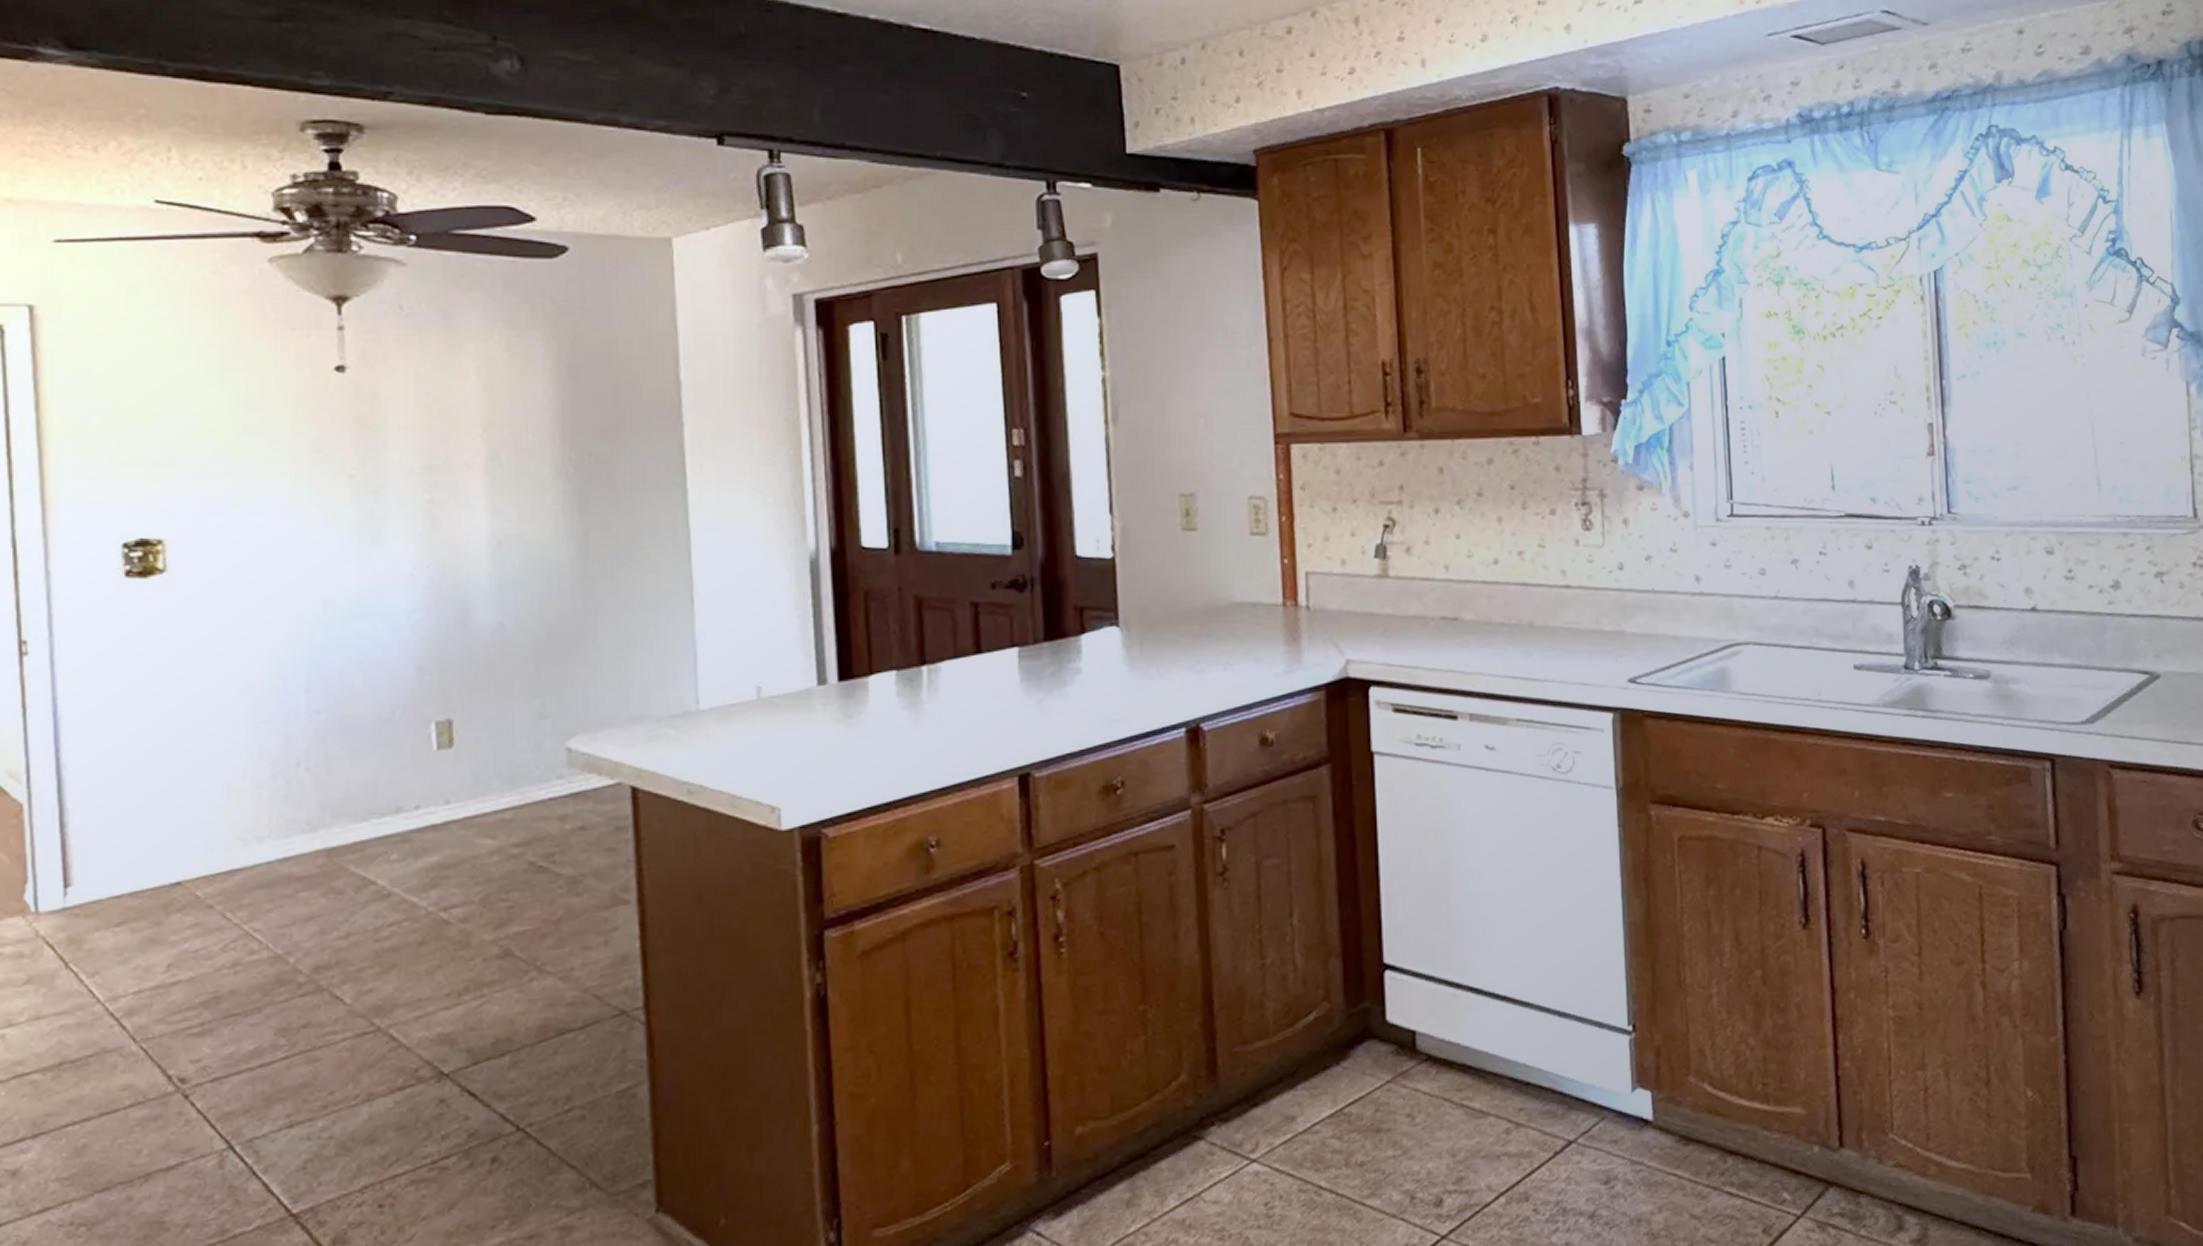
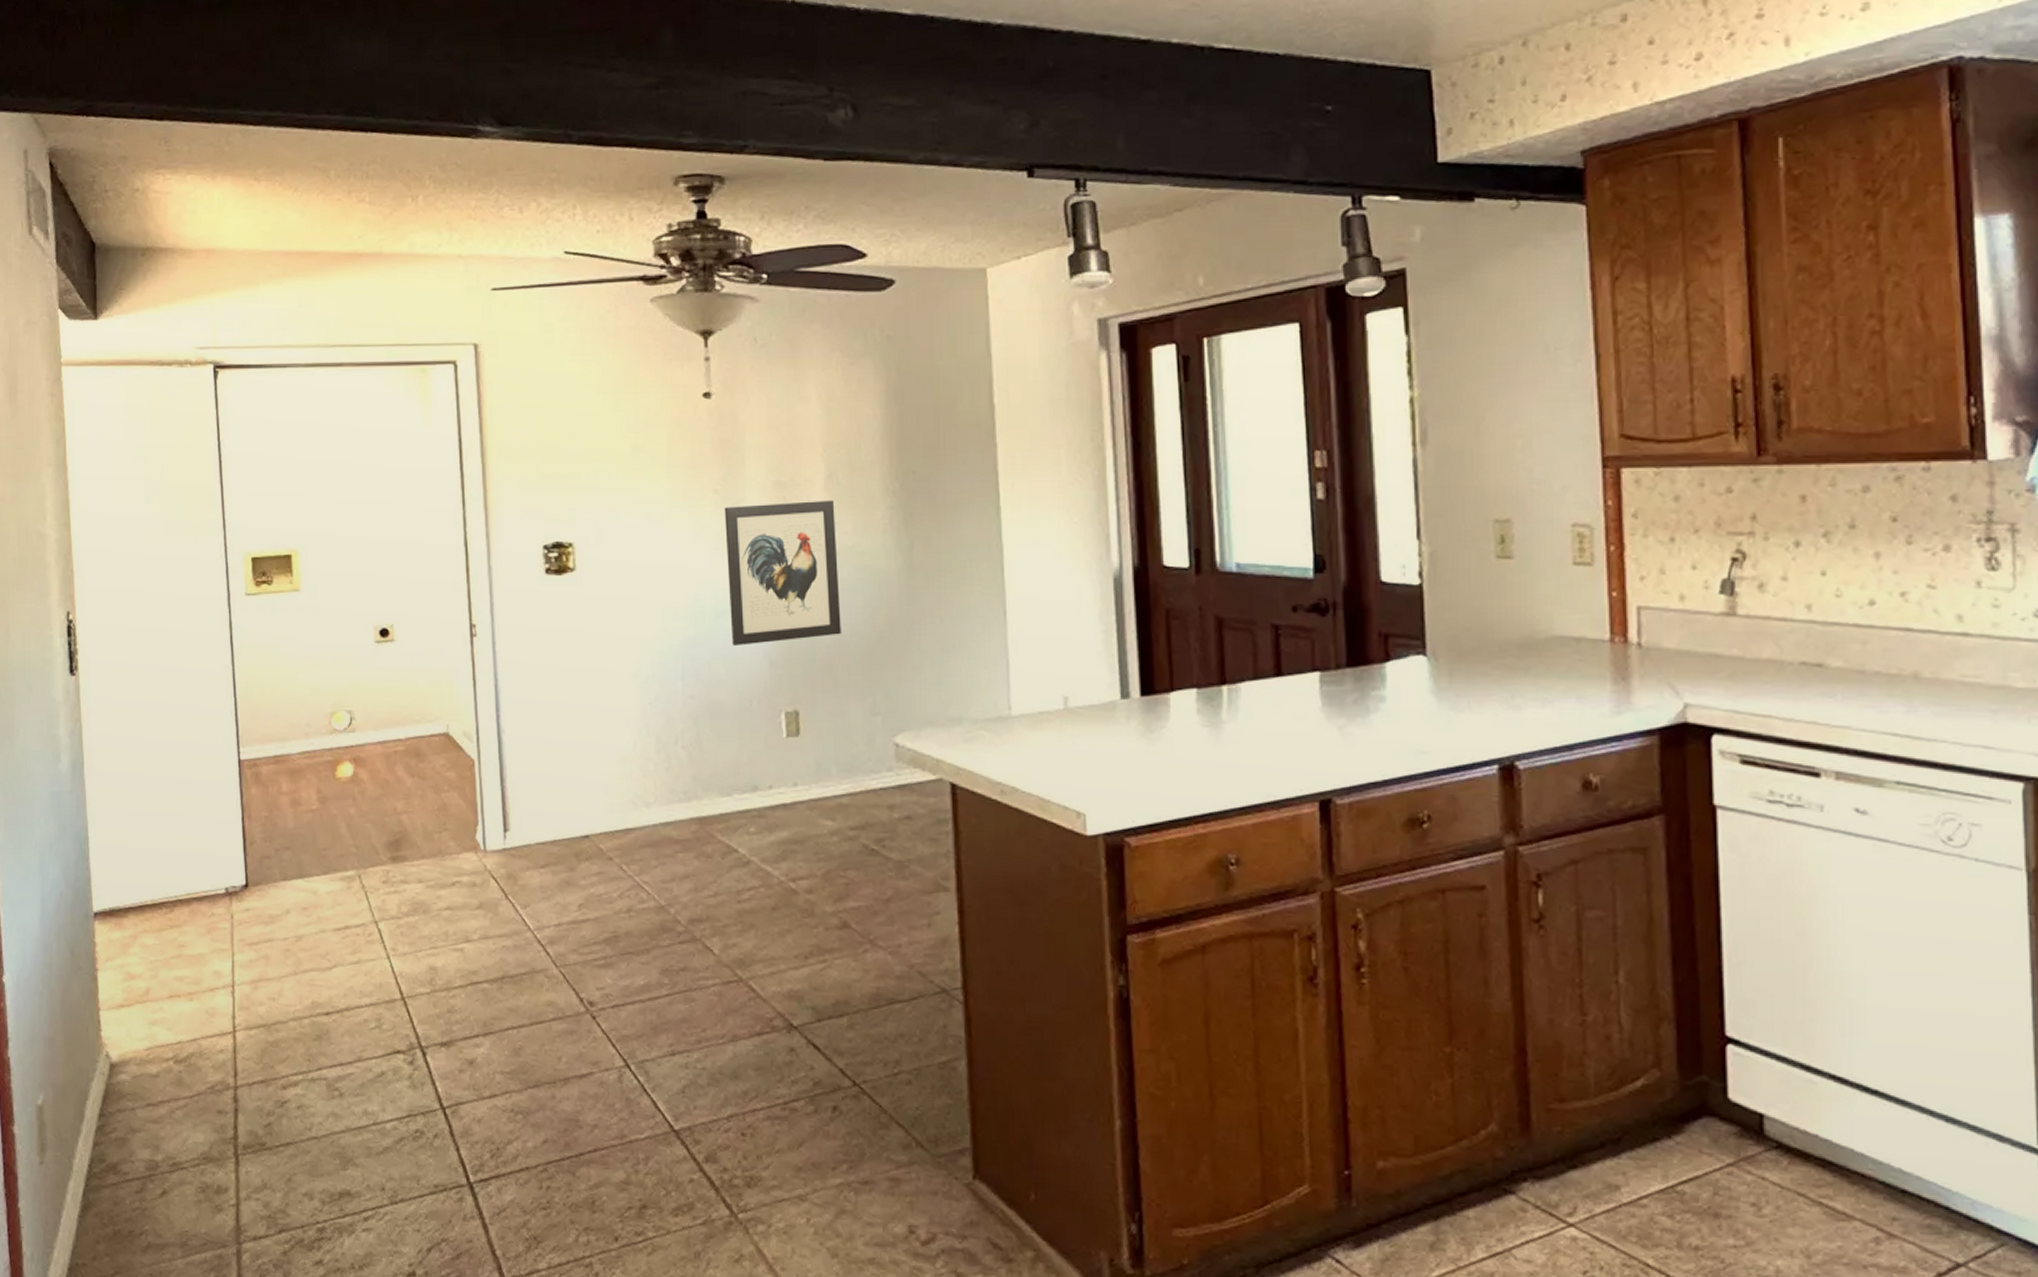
wall art: none [361,484,504,650] -> present [724,500,841,645]

